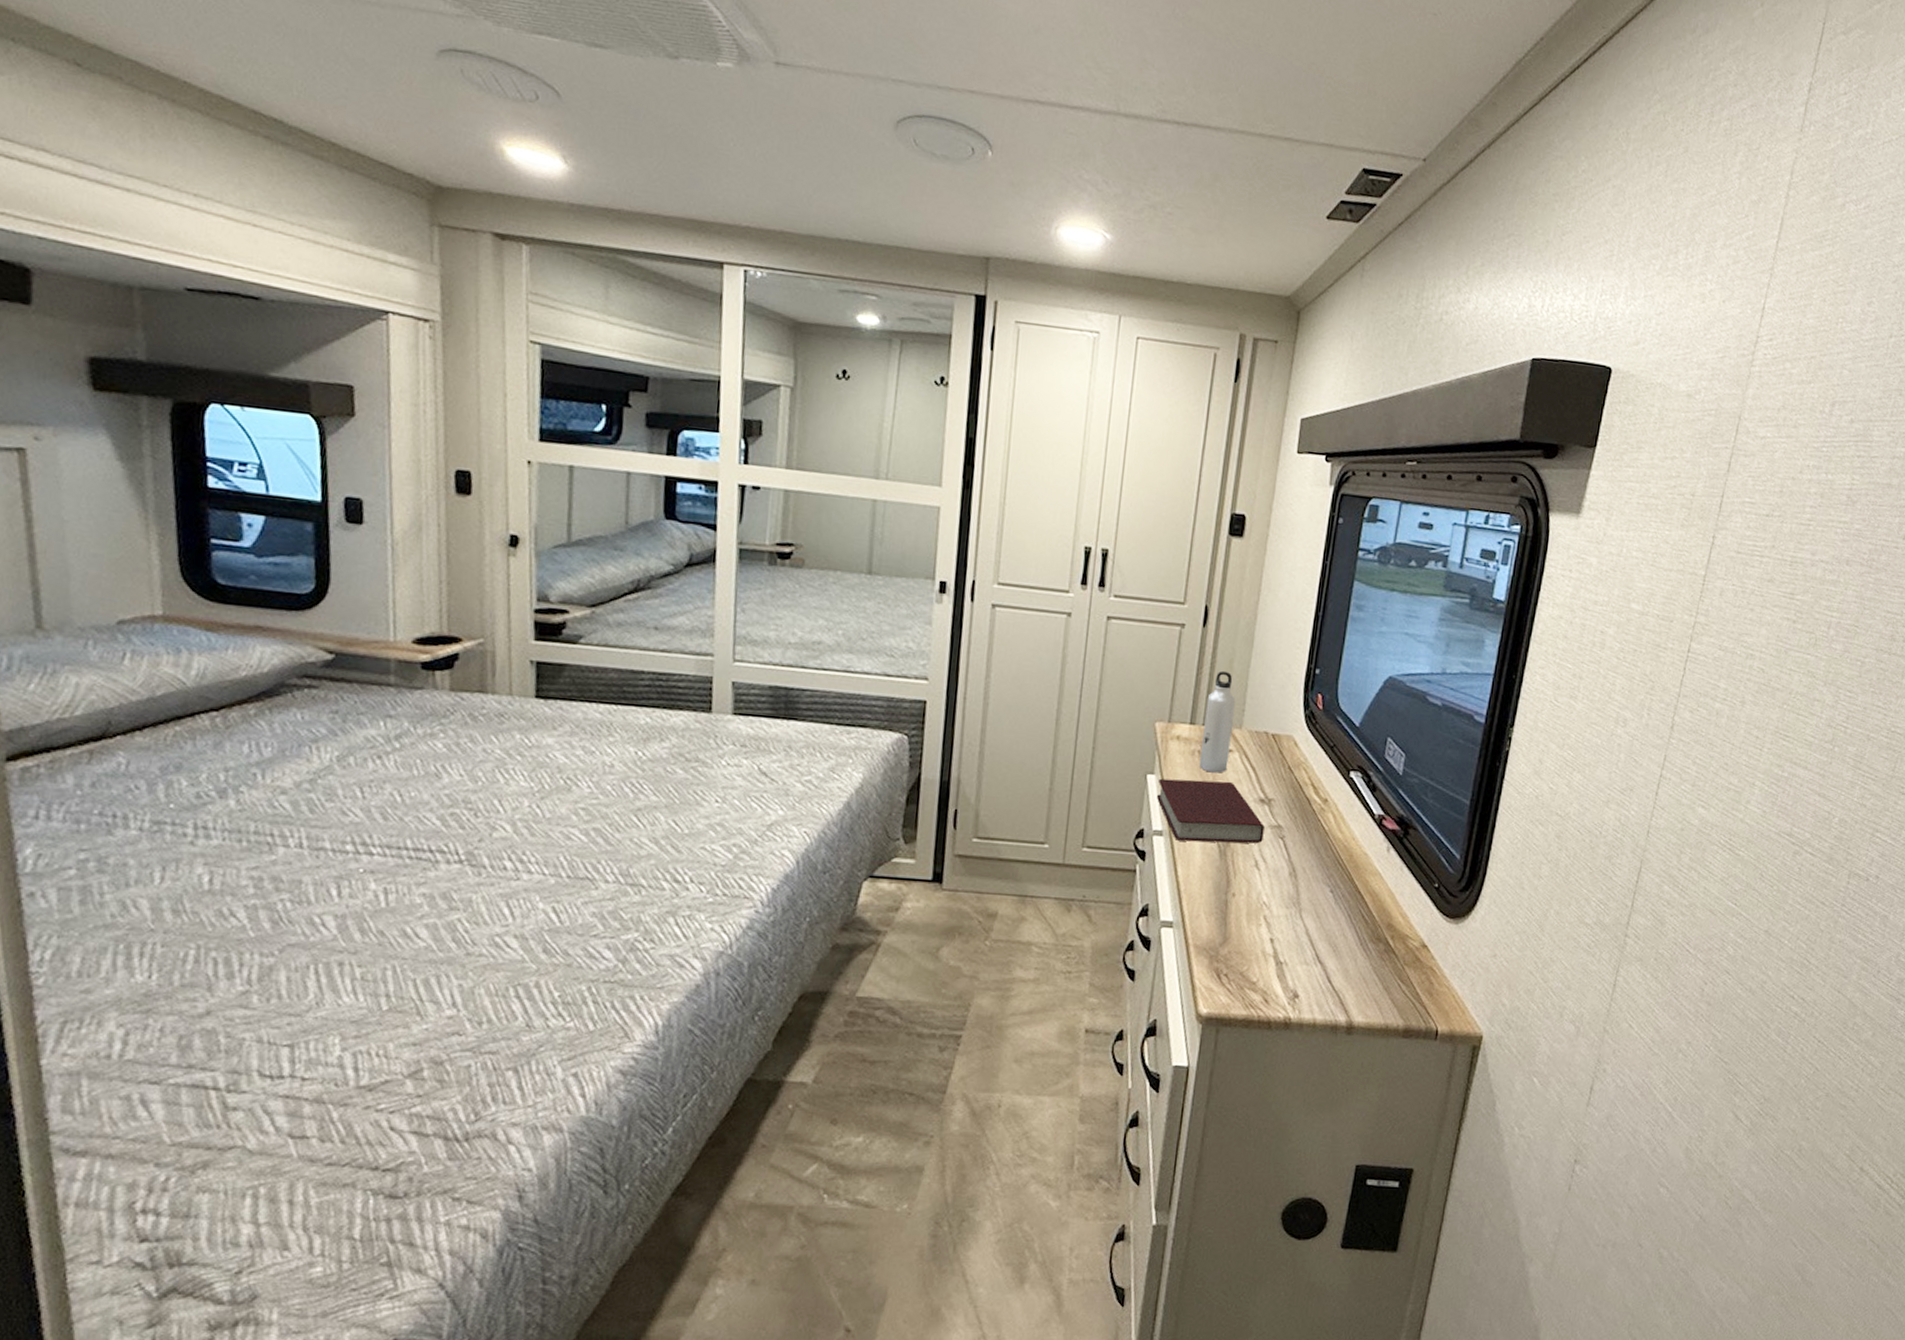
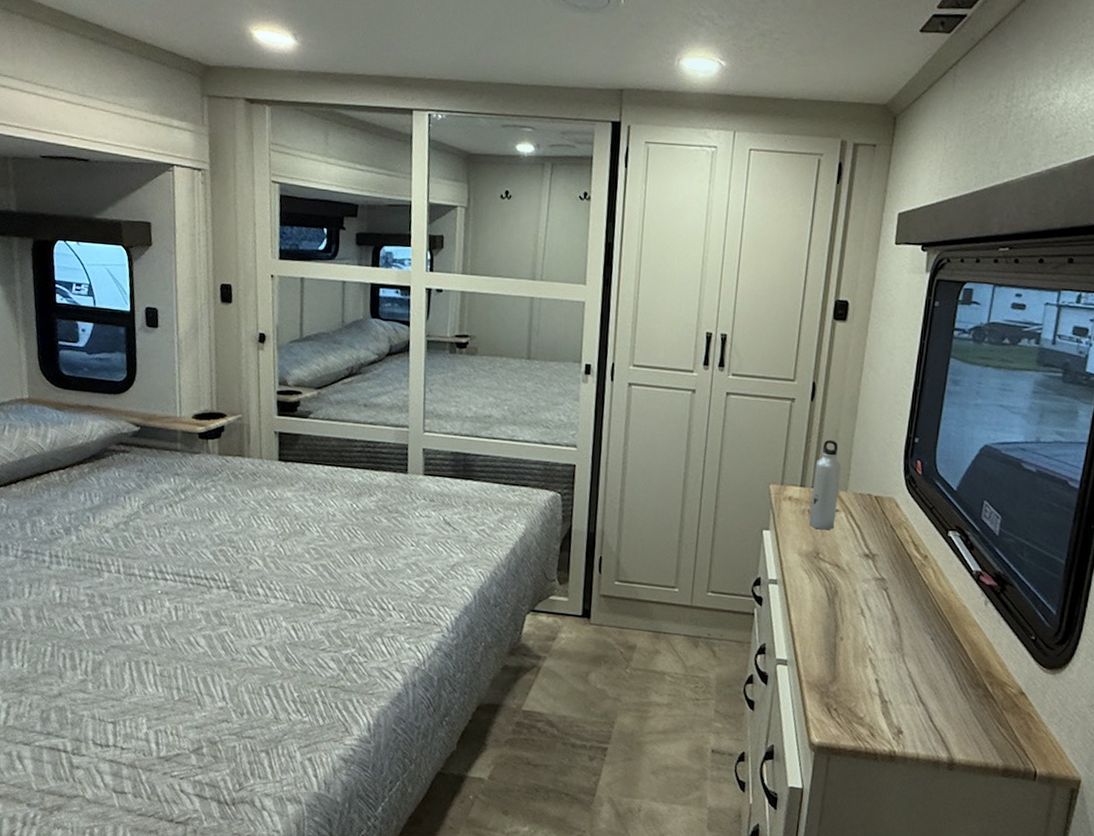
book: present [1157,778,1265,844] -> none [772,534,869,594]

